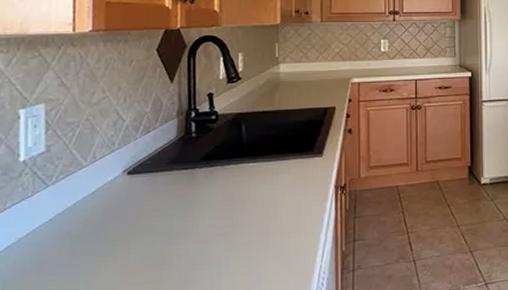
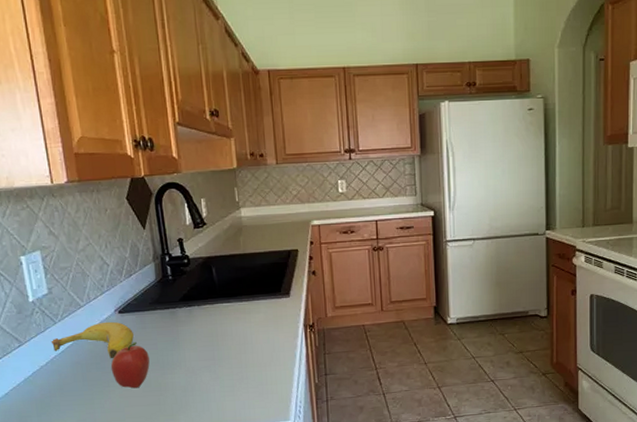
fruit: none [37,184,141,227] -> present [51,321,134,358]
fruit: none [107,207,156,263] -> present [110,341,150,389]

